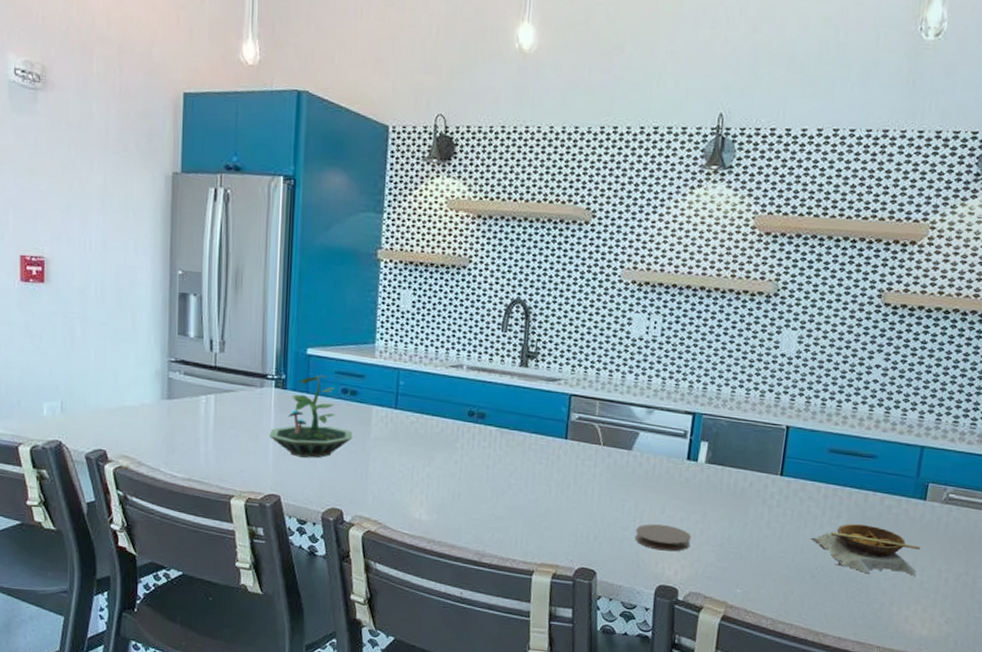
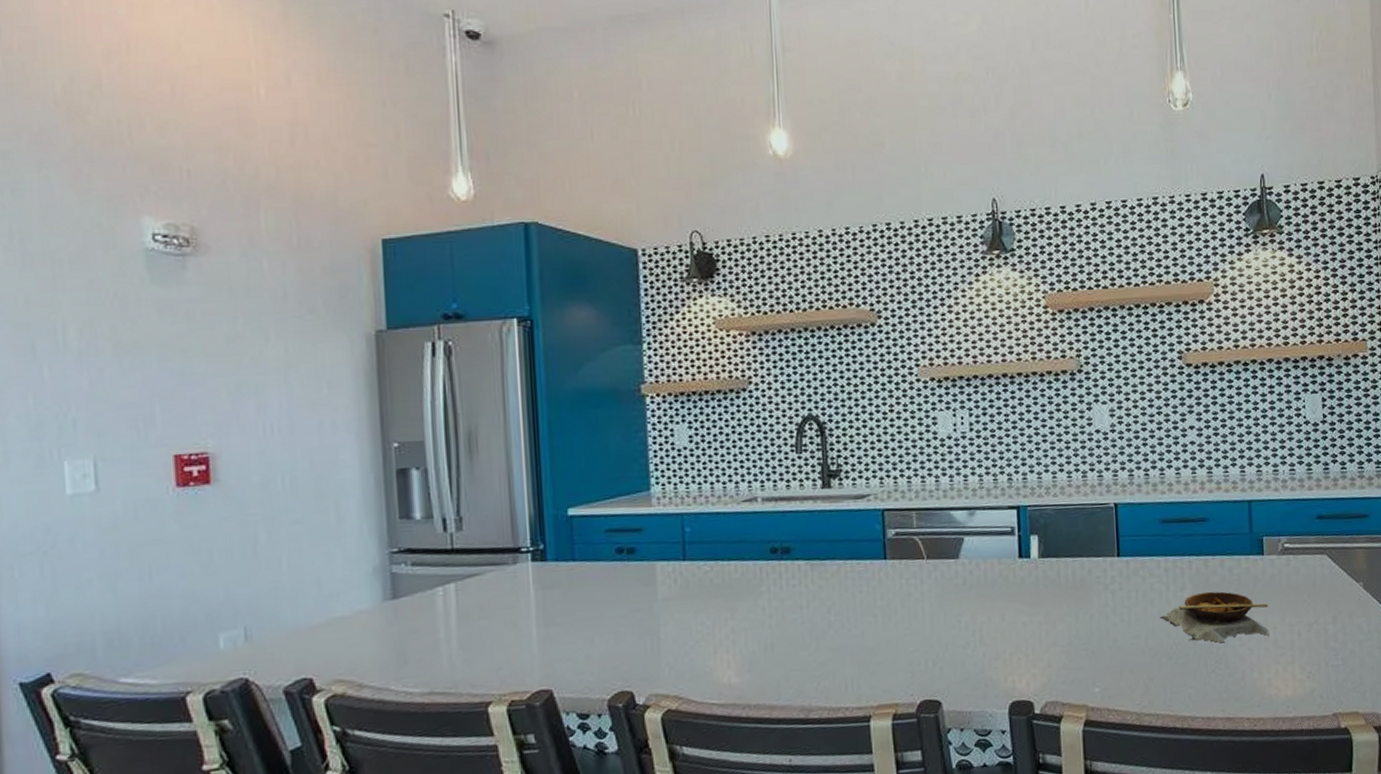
terrarium: present [269,375,353,459] -> none [531,536,636,639]
coaster: present [634,524,692,552] -> none [976,633,1038,663]

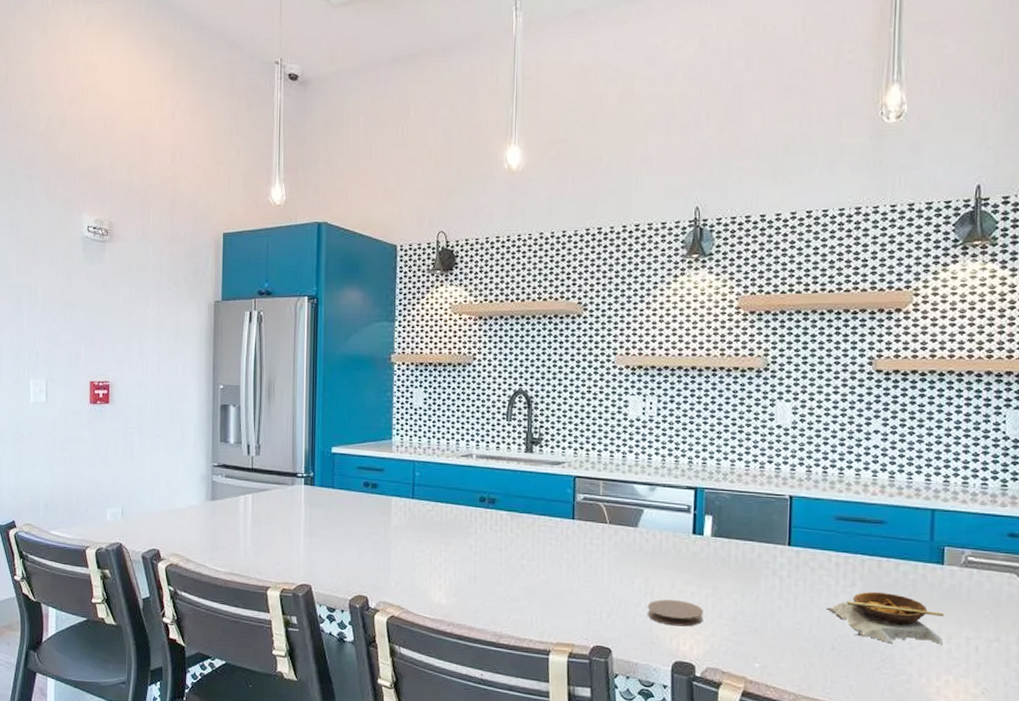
coaster: none [976,633,1038,663] -> present [647,599,704,627]

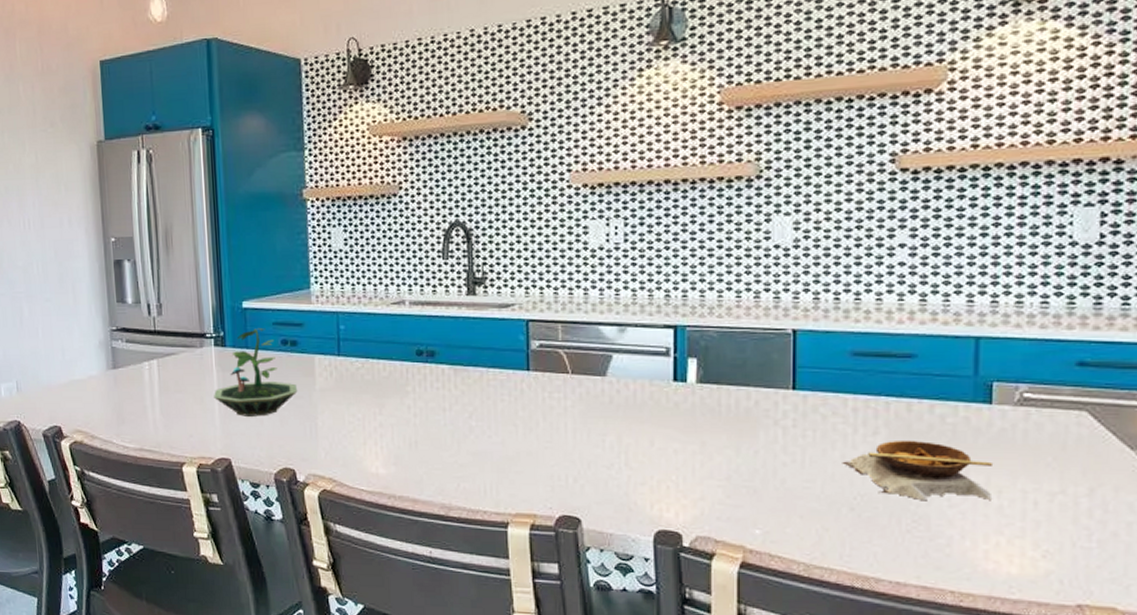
terrarium: none [300,471,375,549] -> present [214,328,298,417]
coaster: present [647,599,704,627] -> none [621,459,690,490]

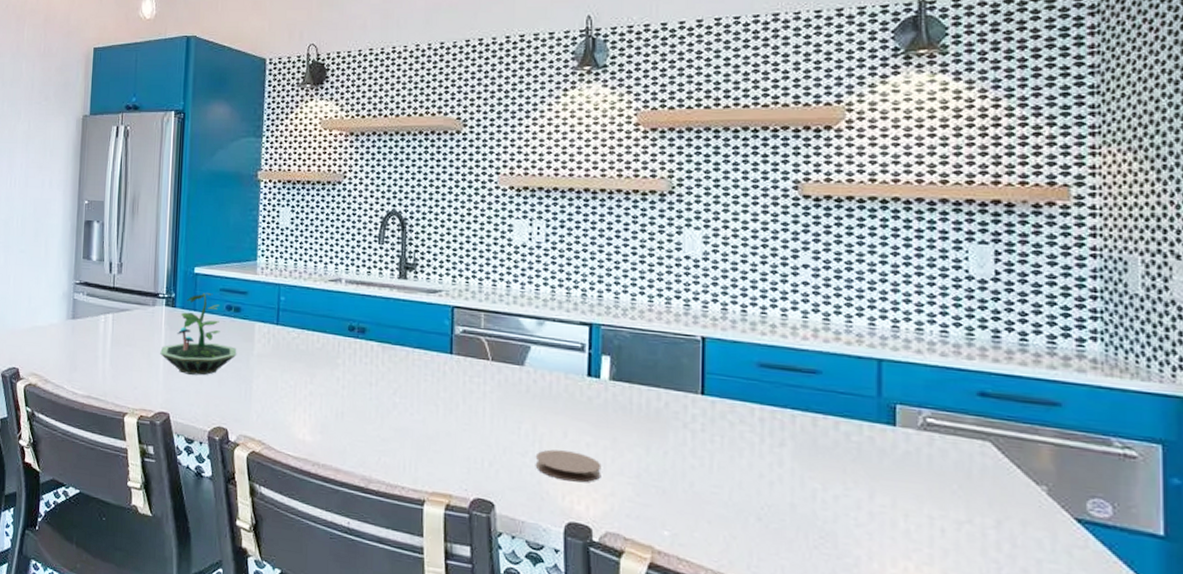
coaster: none [621,459,690,490] -> present [535,449,602,483]
soup bowl: present [842,440,994,500] -> none [749,453,900,523]

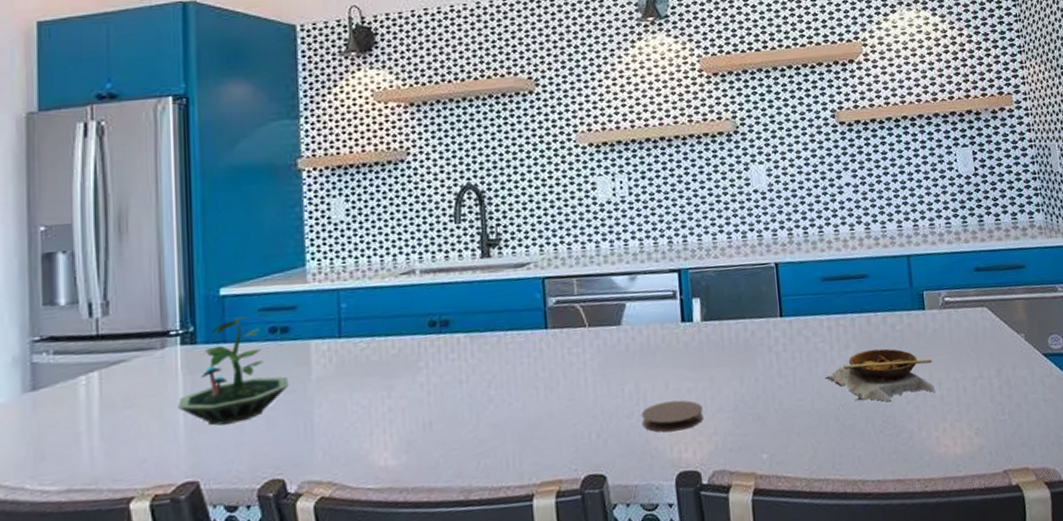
soup bowl: none [749,453,900,523] -> present [825,348,935,402]

